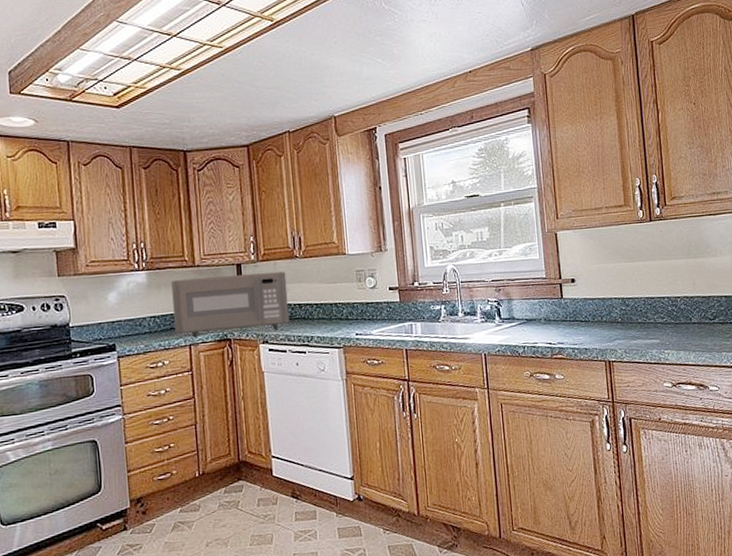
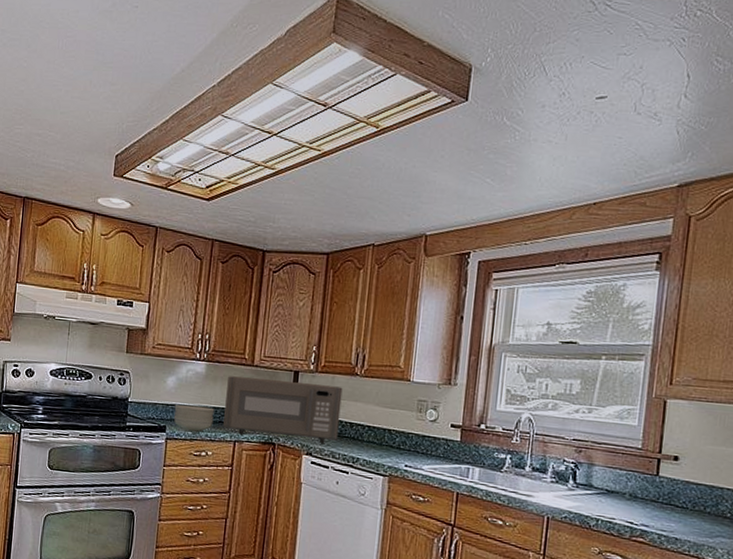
bowl: none [120,316,165,345] -> present [173,404,215,432]

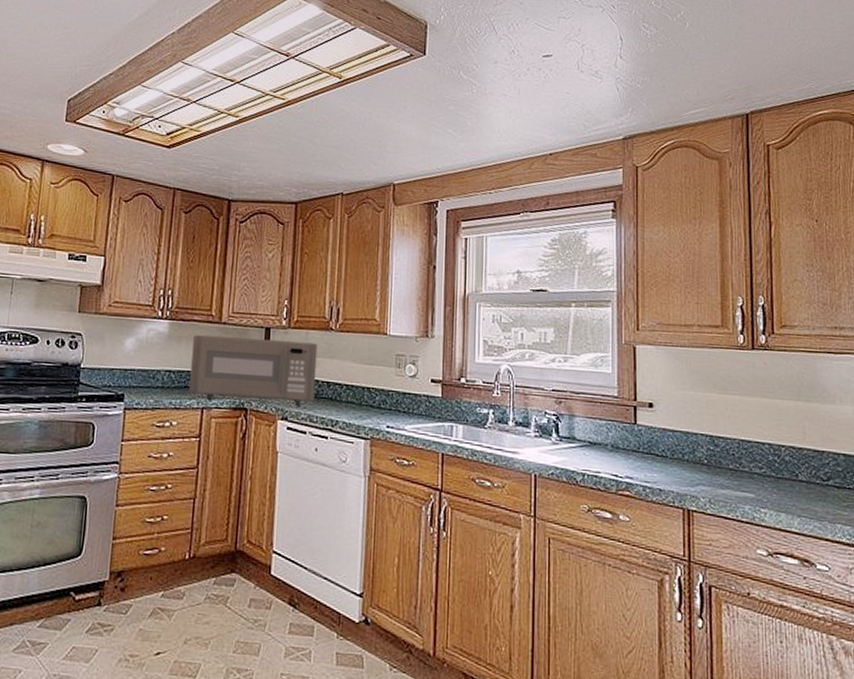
bowl: present [173,404,215,432] -> none [132,369,179,399]

